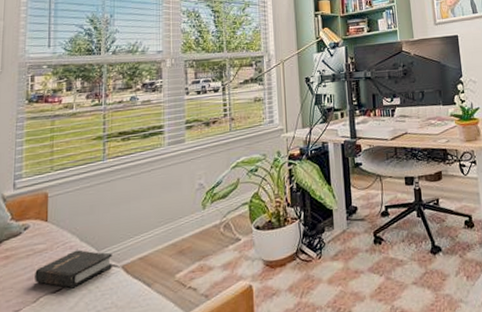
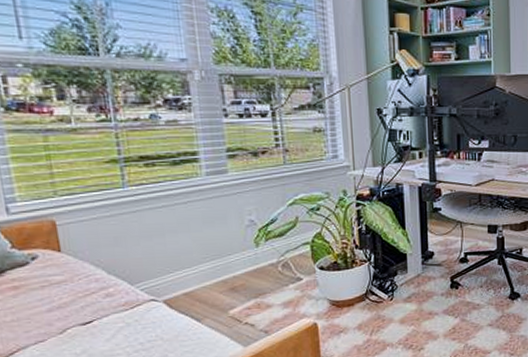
hardback book: present [35,250,112,288] -> none [55,283,151,320]

